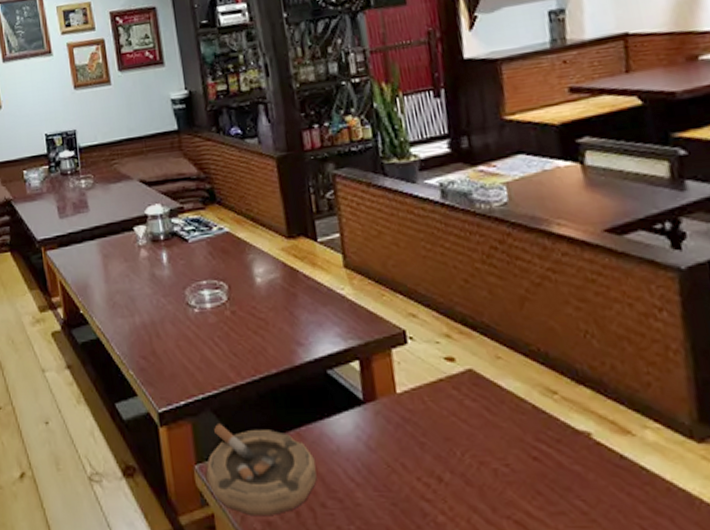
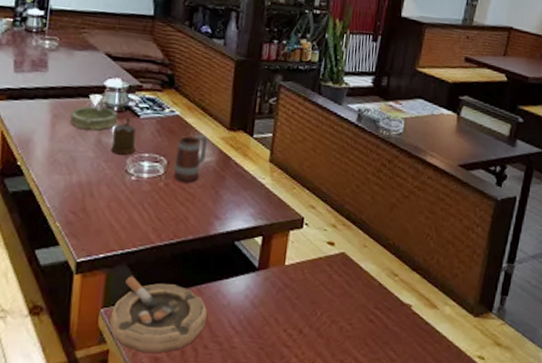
ashtray: none [119,237,167,266] -> present [69,106,118,131]
beer mug: none [164,244,192,287] -> present [110,117,136,155]
beer mug: none [234,248,269,308] -> present [174,134,207,183]

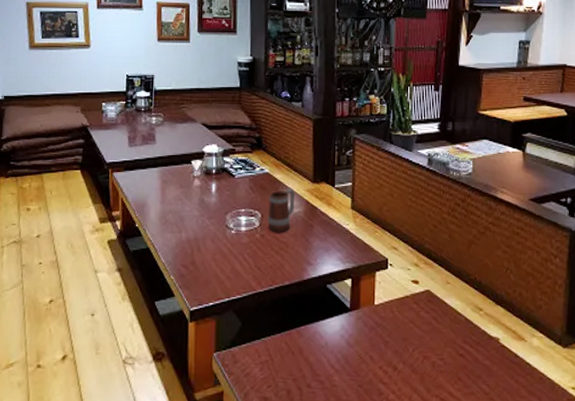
ashtray: present [69,106,118,131] -> none [176,170,216,193]
ashtray: present [109,276,208,353] -> none [222,321,308,393]
beer mug: present [110,117,136,155] -> none [212,178,233,212]

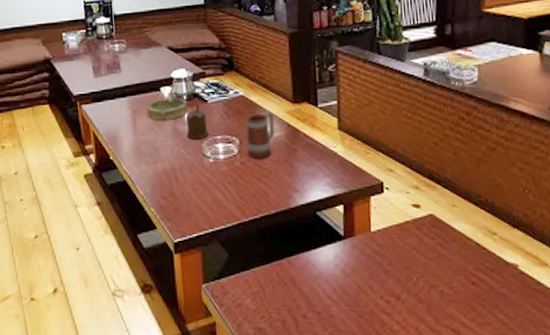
ashtray: none [176,170,216,193] -> present [146,97,189,121]
beer mug: none [212,178,233,212] -> present [185,104,209,140]

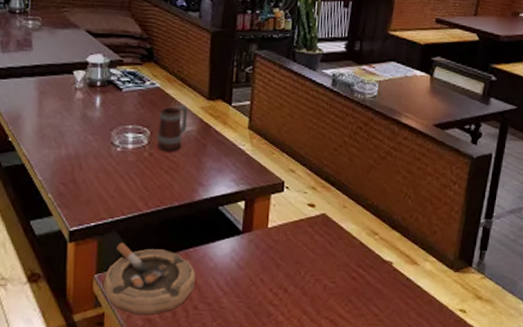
ashtray: present [146,97,189,121] -> none [55,82,101,106]
beer mug: present [185,104,209,140] -> none [96,91,119,127]
ashtray: none [211,252,302,323] -> present [103,242,196,314]

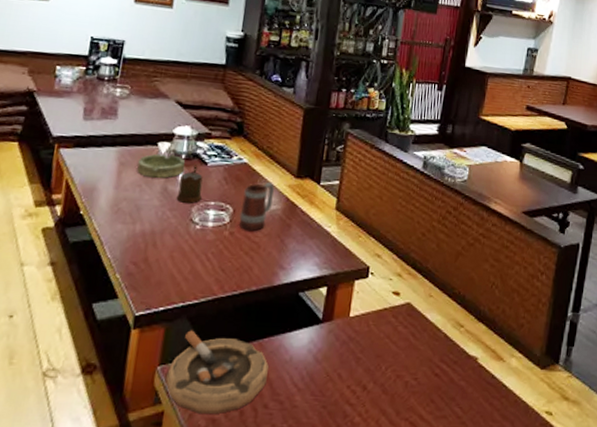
ashtray: none [55,82,101,106] -> present [136,153,186,179]
beer mug: none [96,91,119,127] -> present [176,165,203,203]

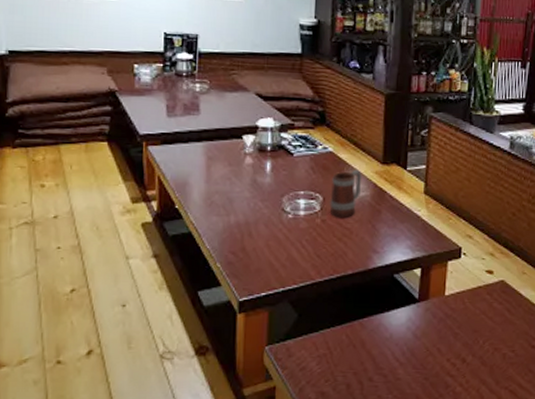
ashtray: present [136,153,186,179] -> none [224,146,272,171]
ashtray: present [166,330,270,414] -> none [274,313,371,387]
beer mug: present [176,165,203,203] -> none [266,156,291,194]

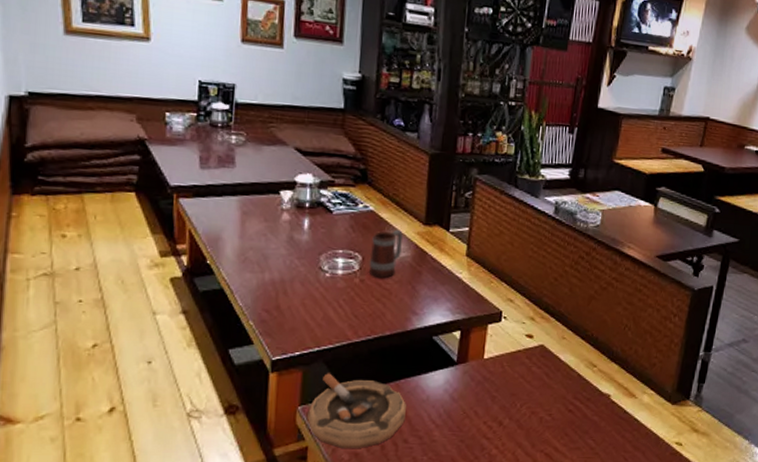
ashtray: none [274,313,371,387] -> present [307,373,407,448]

